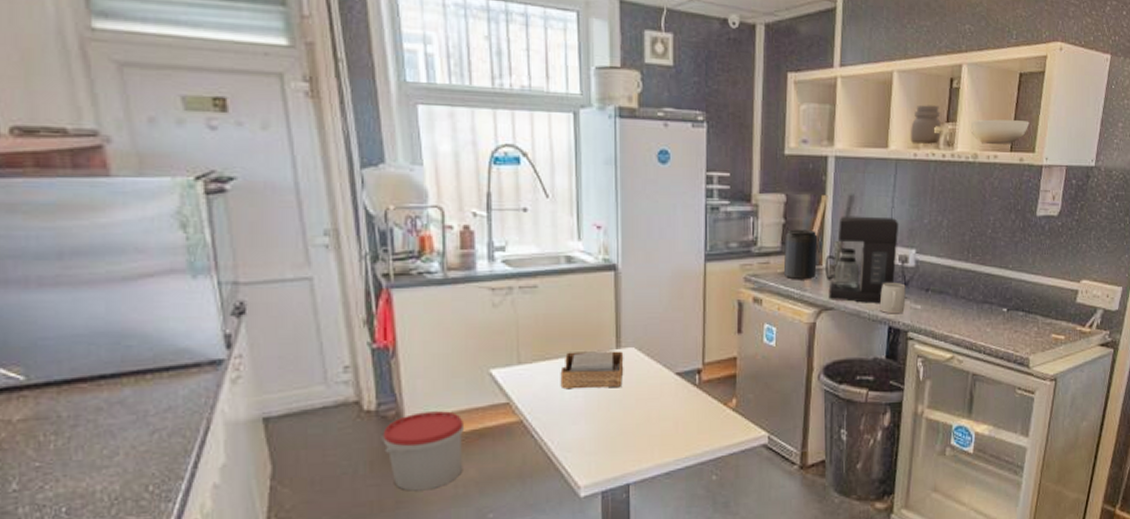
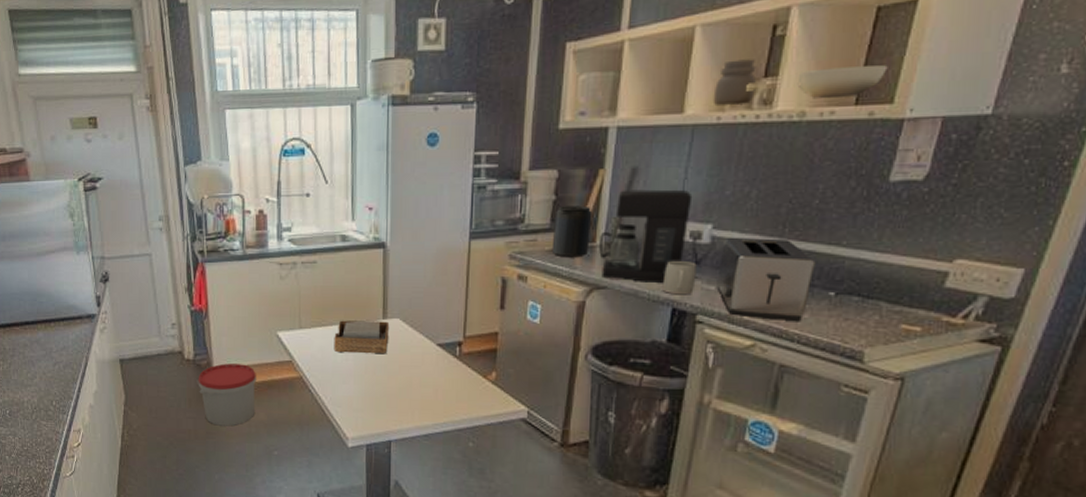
toaster: none [922,261,992,335] -> present [716,237,816,322]

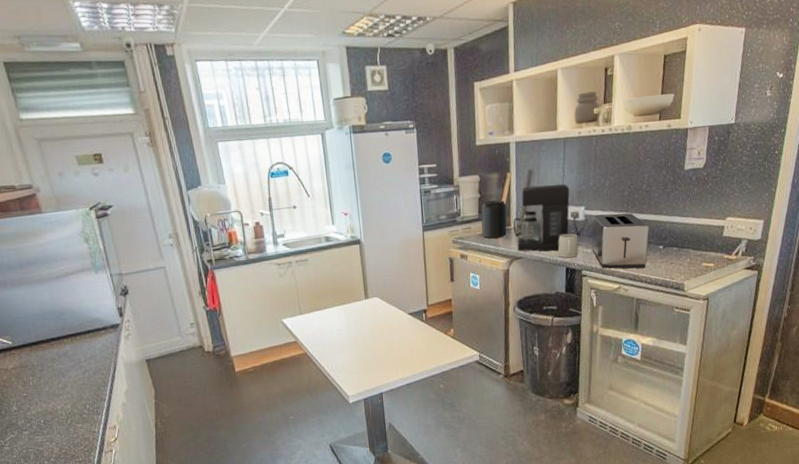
bucket: present [198,363,257,427] -> none [219,349,271,403]
napkin holder: present [334,320,390,355] -> none [328,300,372,330]

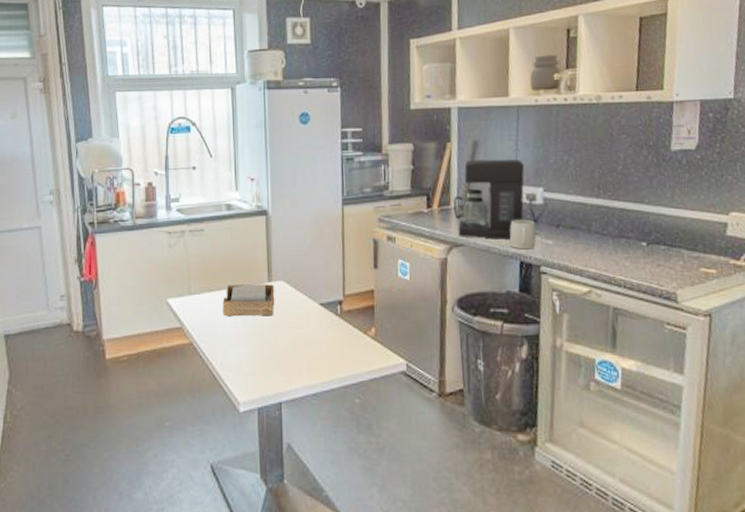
napkin holder: none [328,300,372,330] -> present [222,284,275,317]
soda can: present [481,200,507,239] -> none [414,174,446,220]
toaster: present [591,213,650,269] -> none [552,198,628,270]
bowl: present [622,93,675,117] -> none [589,61,655,85]

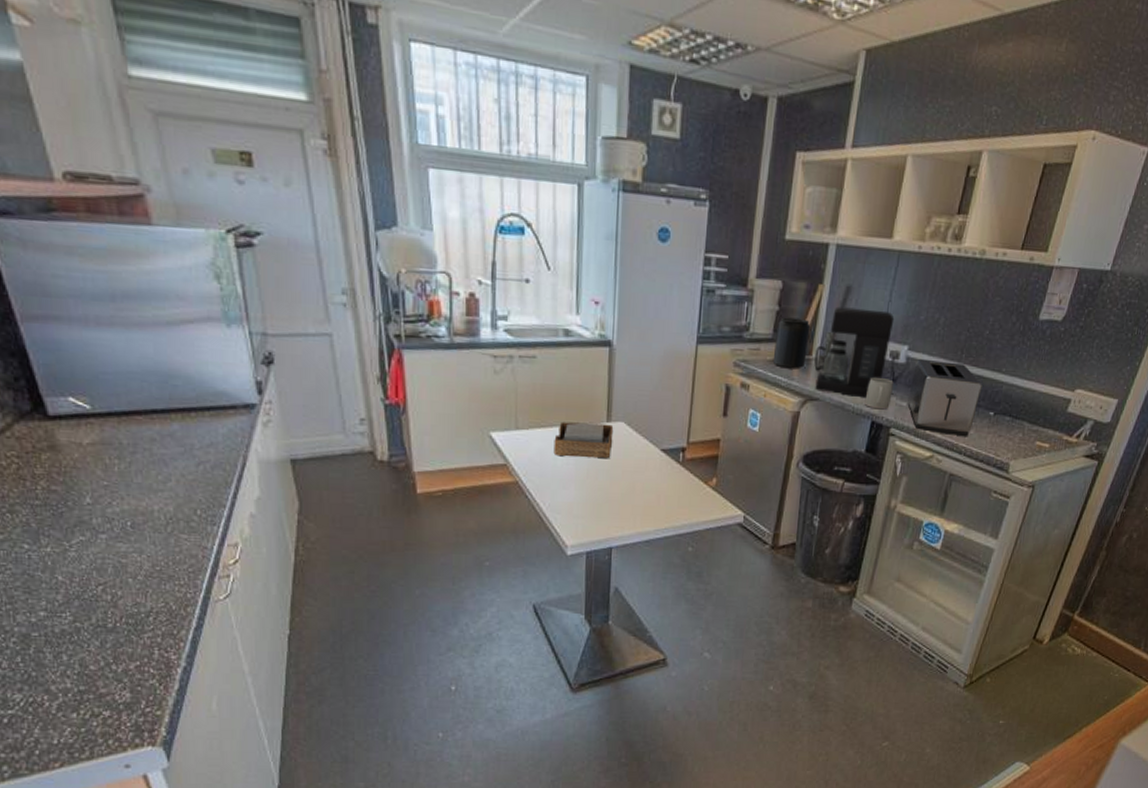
soda can: none [414,174,446,220] -> present [772,317,811,370]
jar: present [529,54,561,90] -> none [916,194,952,237]
toaster: none [552,198,628,270] -> present [907,358,983,437]

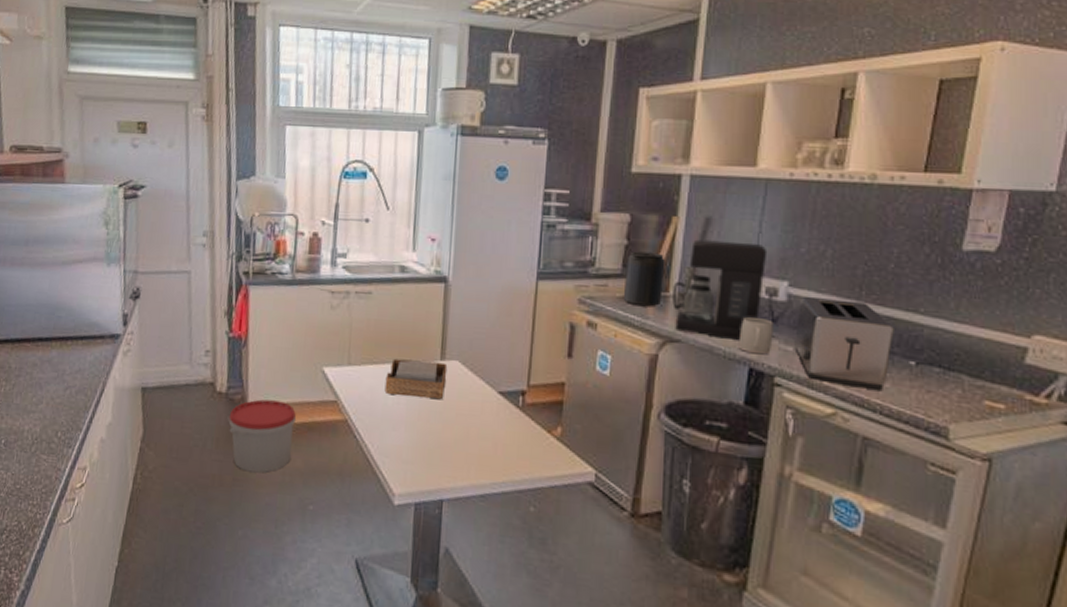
bucket: none [394,466,466,536] -> present [228,399,297,473]

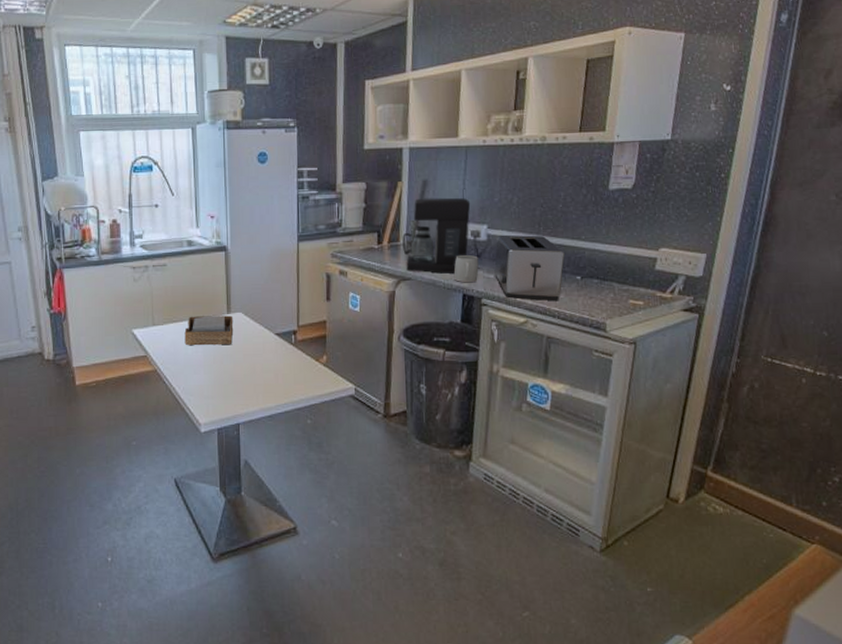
bucket: present [228,399,297,473] -> none [58,361,115,421]
soda can: present [623,251,666,307] -> none [365,211,396,255]

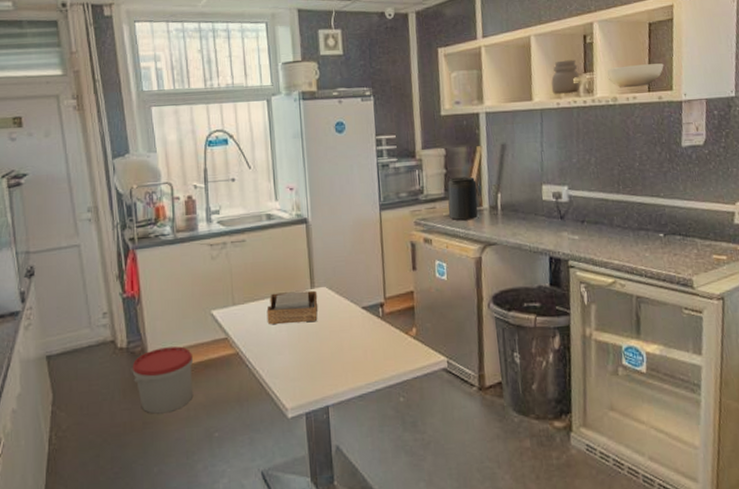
bucket: none [58,361,115,421] -> present [132,346,194,414]
soda can: none [365,211,396,255] -> present [447,176,478,221]
coffee maker: present [402,197,471,274] -> none [485,160,551,237]
mug: present [453,254,479,283] -> none [538,216,563,246]
jar: none [478,96,509,131] -> present [551,60,580,94]
toaster: present [494,234,565,301] -> none [577,194,647,260]
bowl: none [536,103,599,126] -> present [605,63,664,87]

